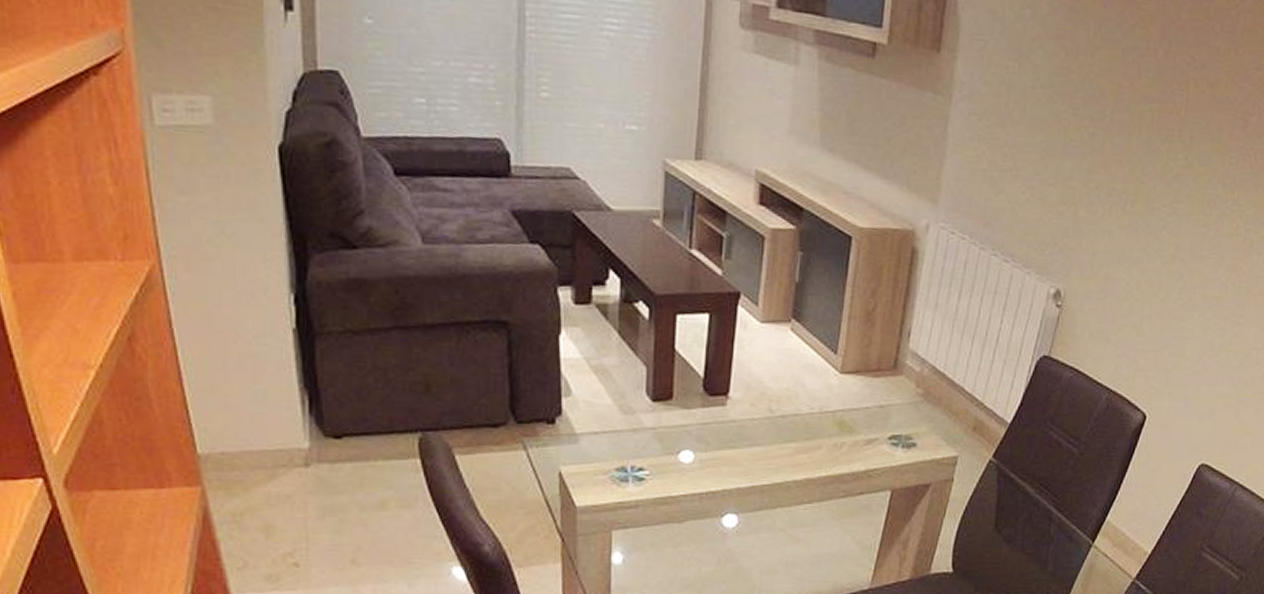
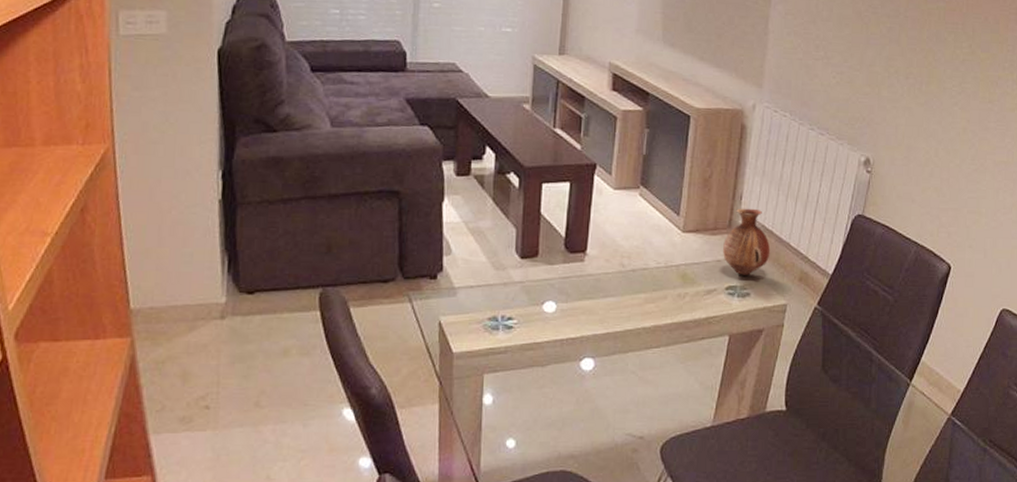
vase: none [886,346,942,423] -> present [723,208,771,275]

